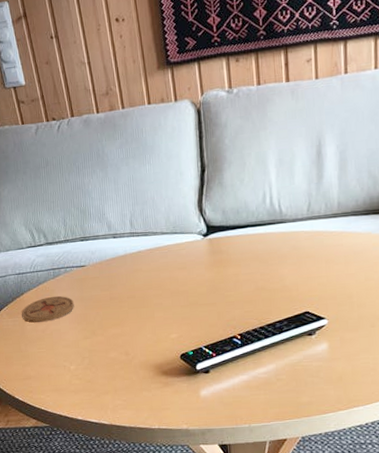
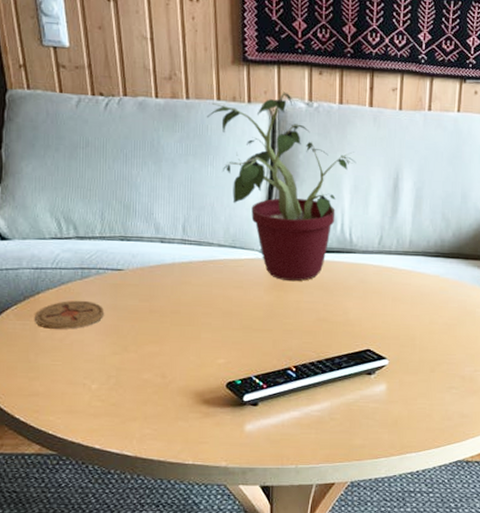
potted plant: none [140,84,279,257] -> present [206,91,356,282]

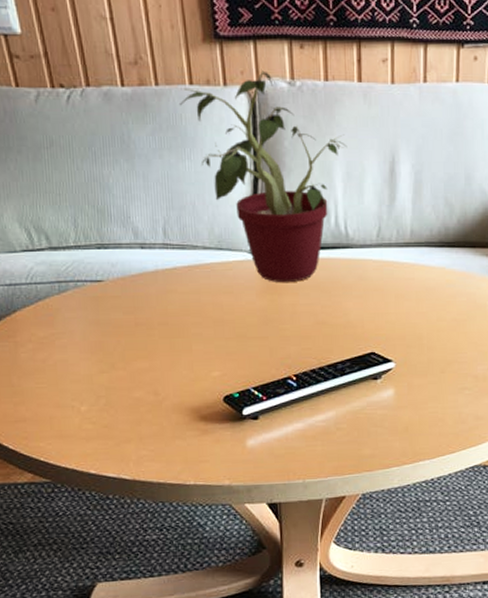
coaster: present [34,300,105,329] -> none [12,316,88,349]

